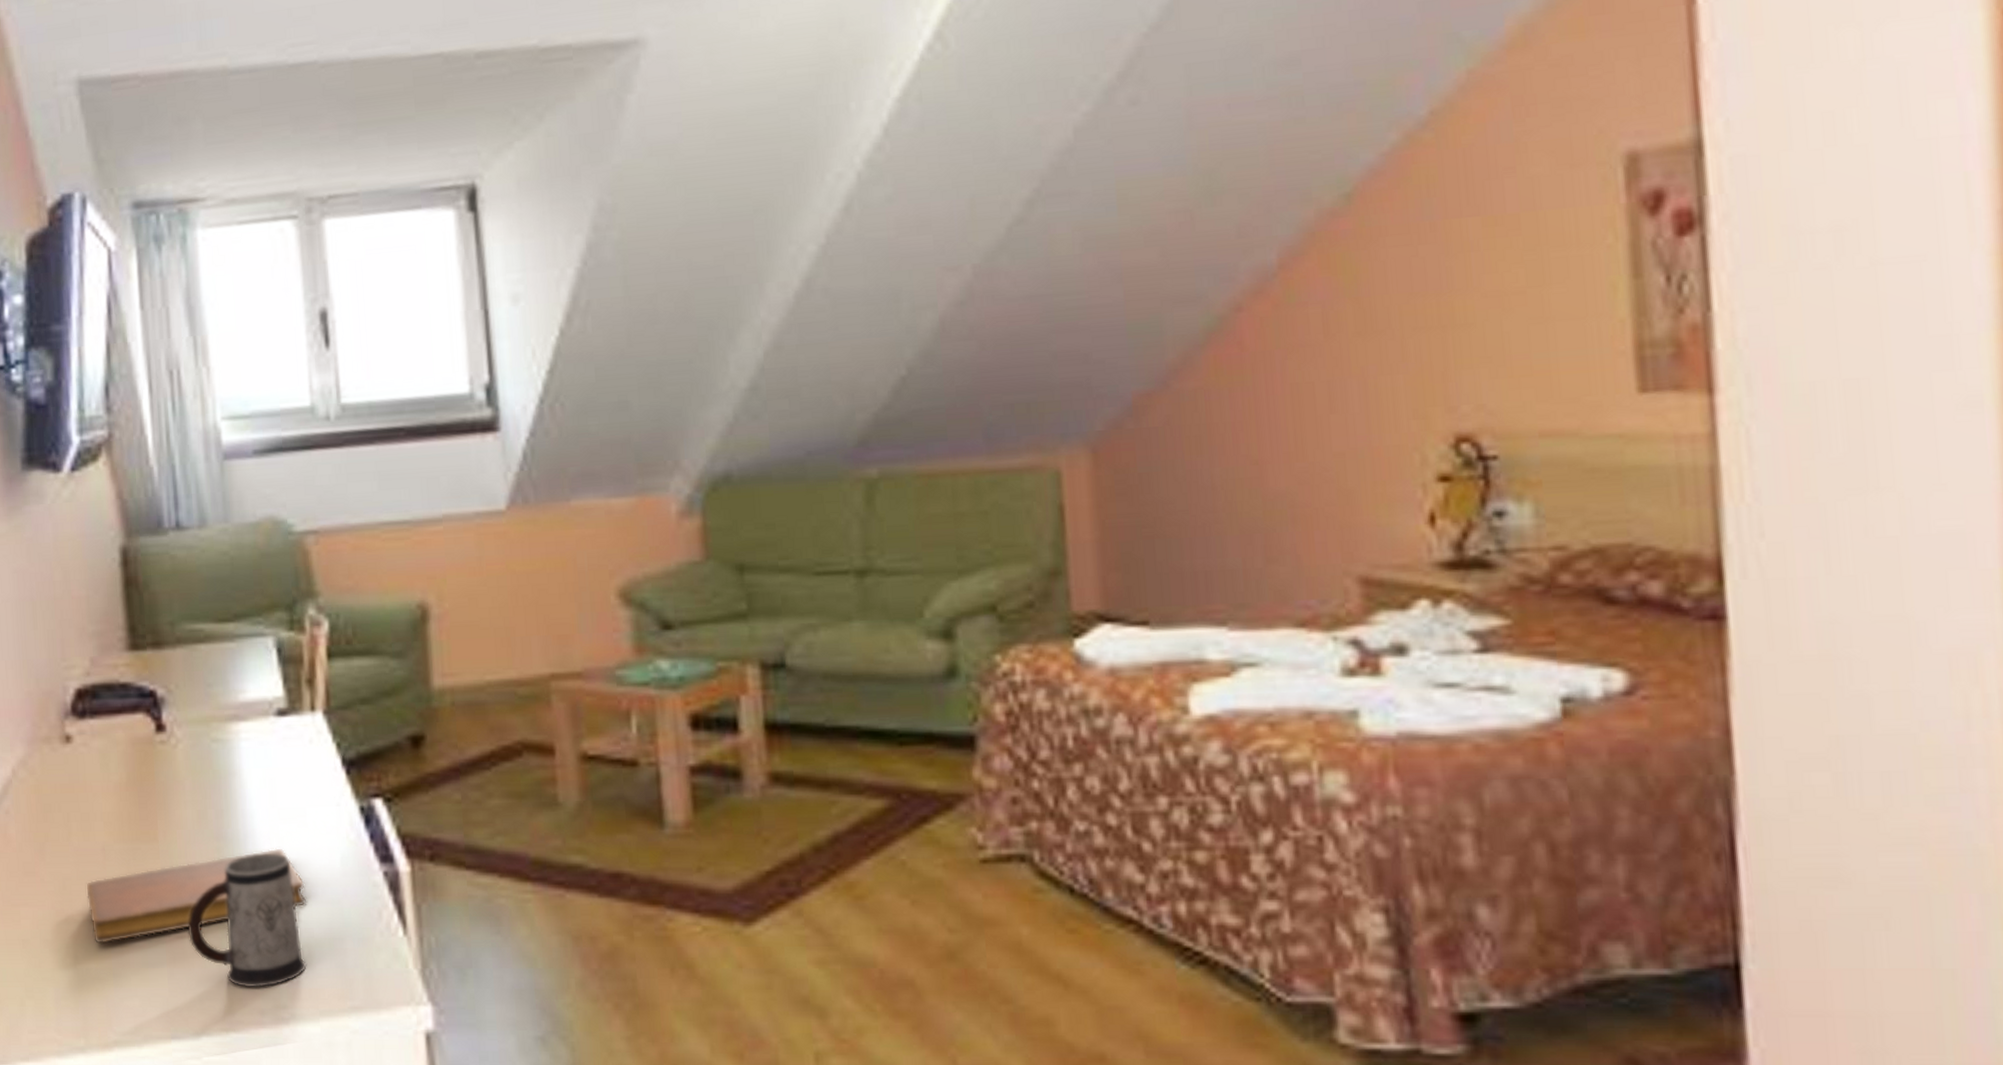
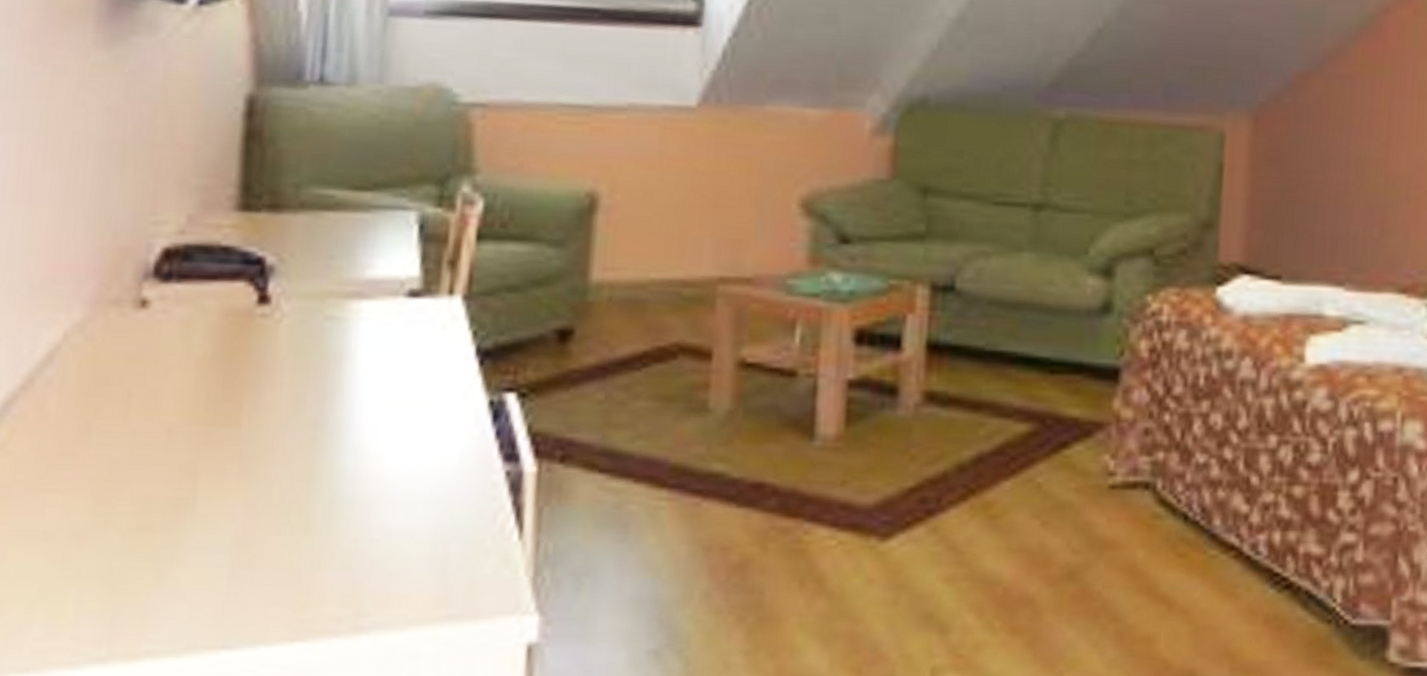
notebook: present [86,848,307,944] -> none [138,440,412,539]
mug: present [186,853,307,988] -> none [260,444,401,593]

